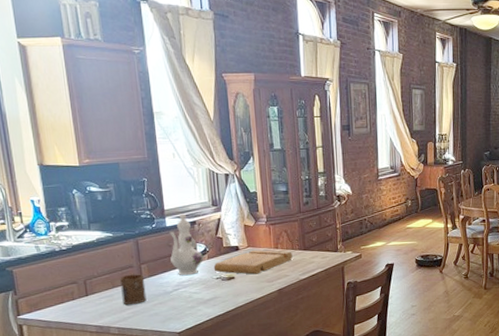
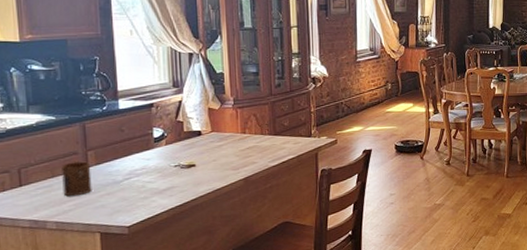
ewer: present [169,214,203,275] -> none [122,95,160,163]
cutting board: present [213,250,293,275] -> none [172,135,261,162]

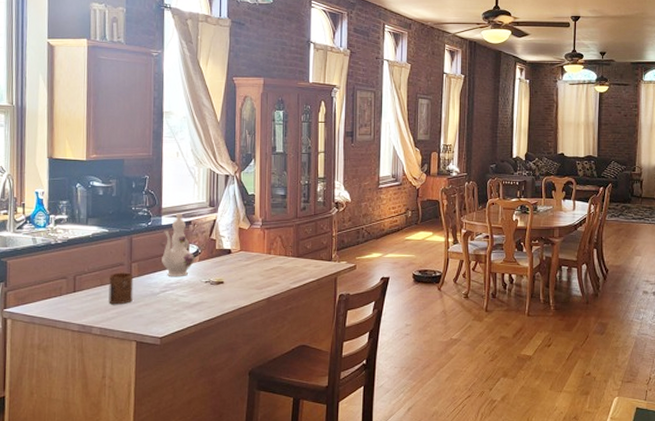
ewer: none [122,95,160,163] -> present [162,213,194,276]

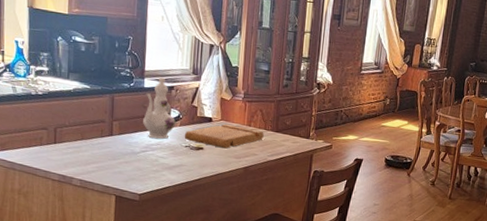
cup: present [108,272,134,305] -> none [89,129,115,160]
cutting board: none [203,254,285,280] -> present [184,123,264,149]

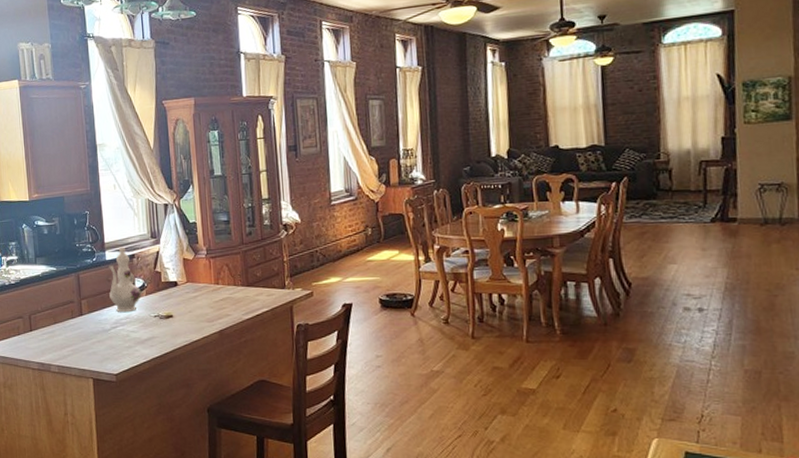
cutting board: present [184,123,264,149] -> none [151,285,235,313]

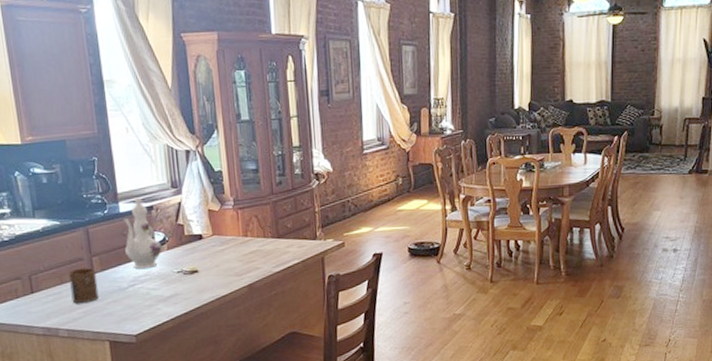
cup: none [61,310,86,342] -> present [69,267,99,304]

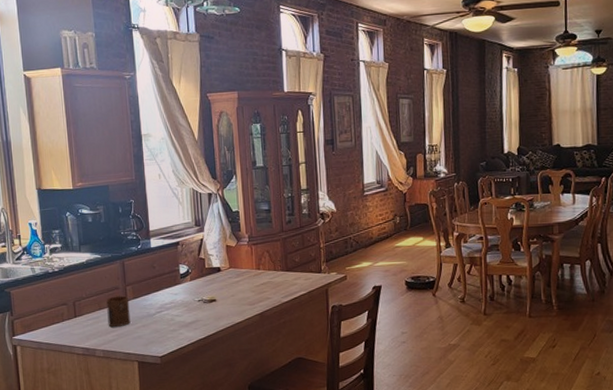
ewer: present [123,197,162,269] -> none [154,234,186,297]

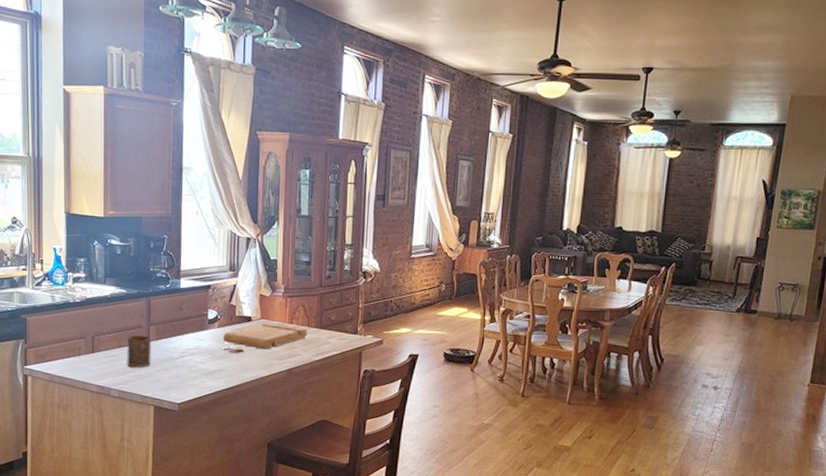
cutting board: none [195,271,275,297] -> present [223,322,307,350]

